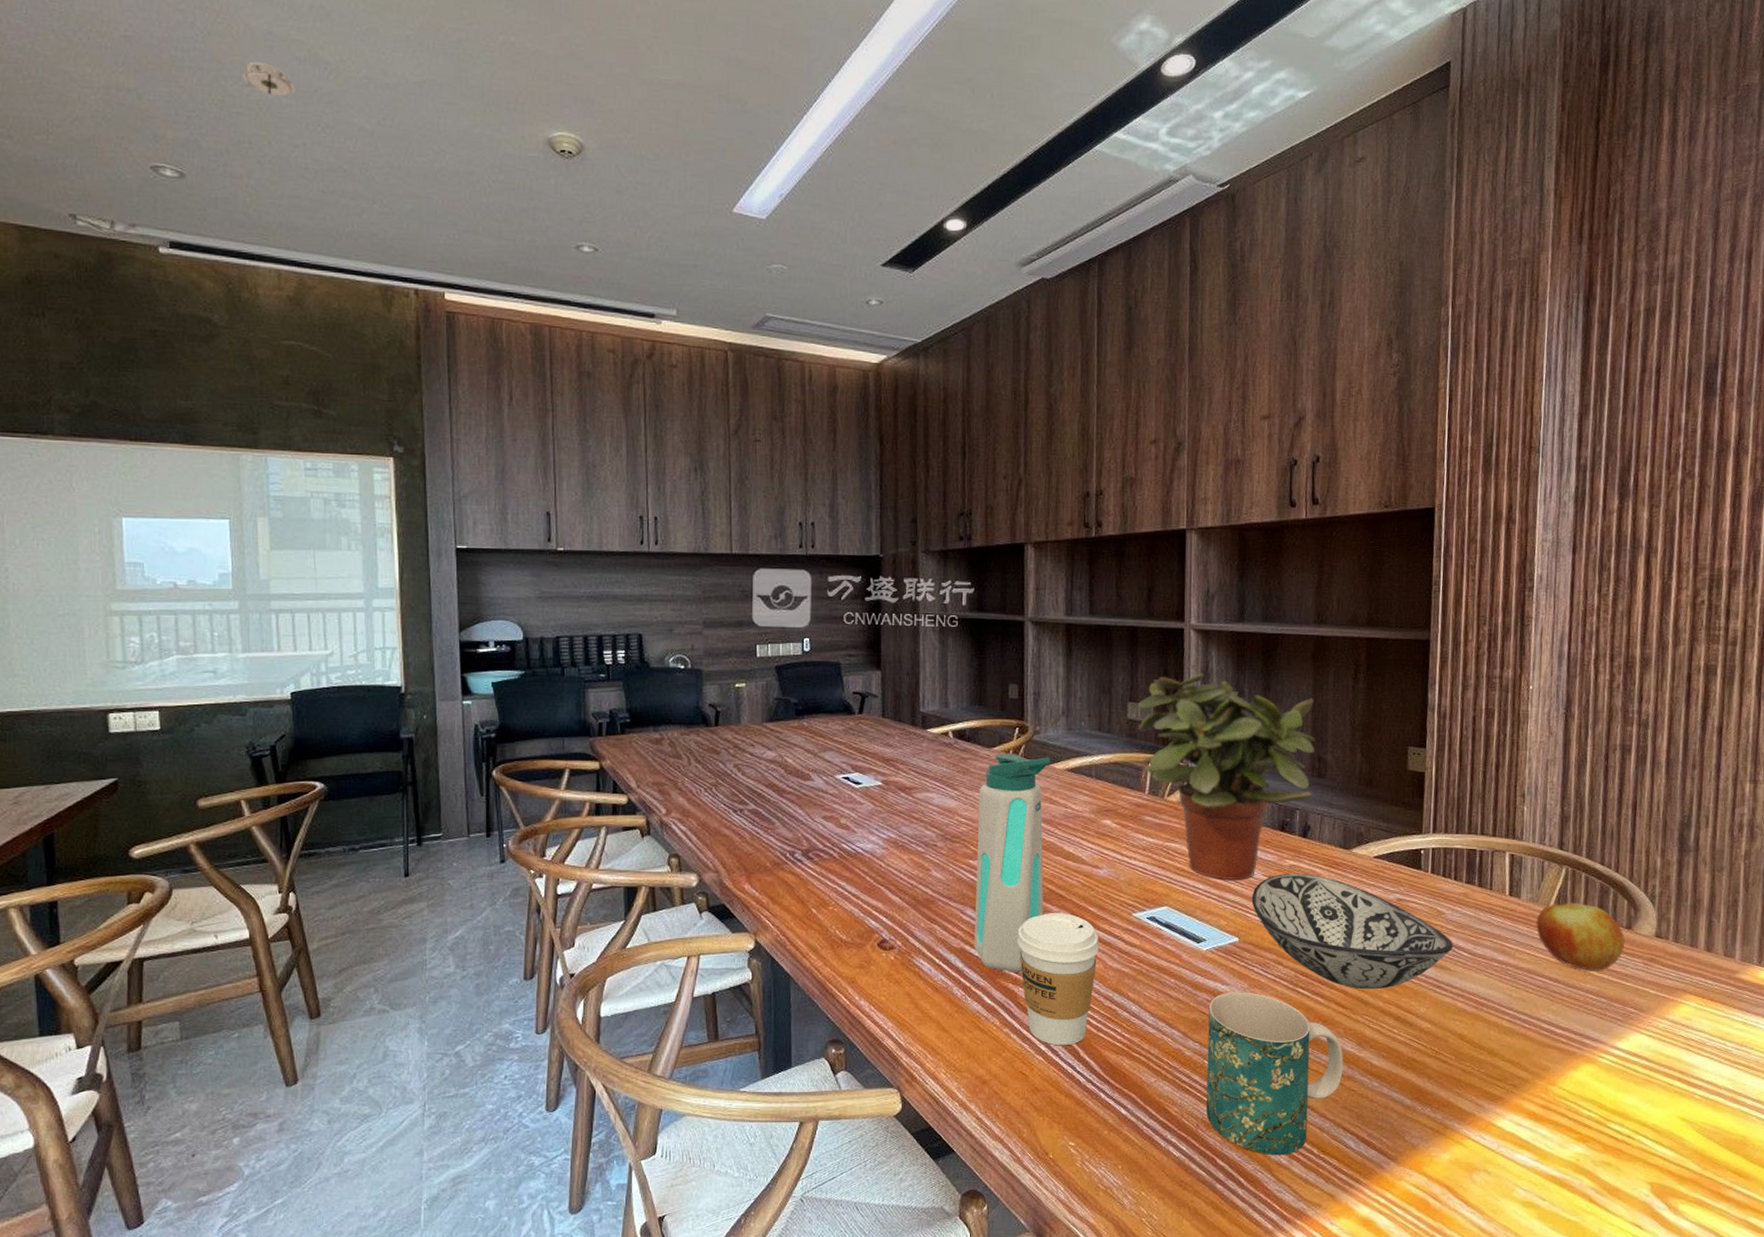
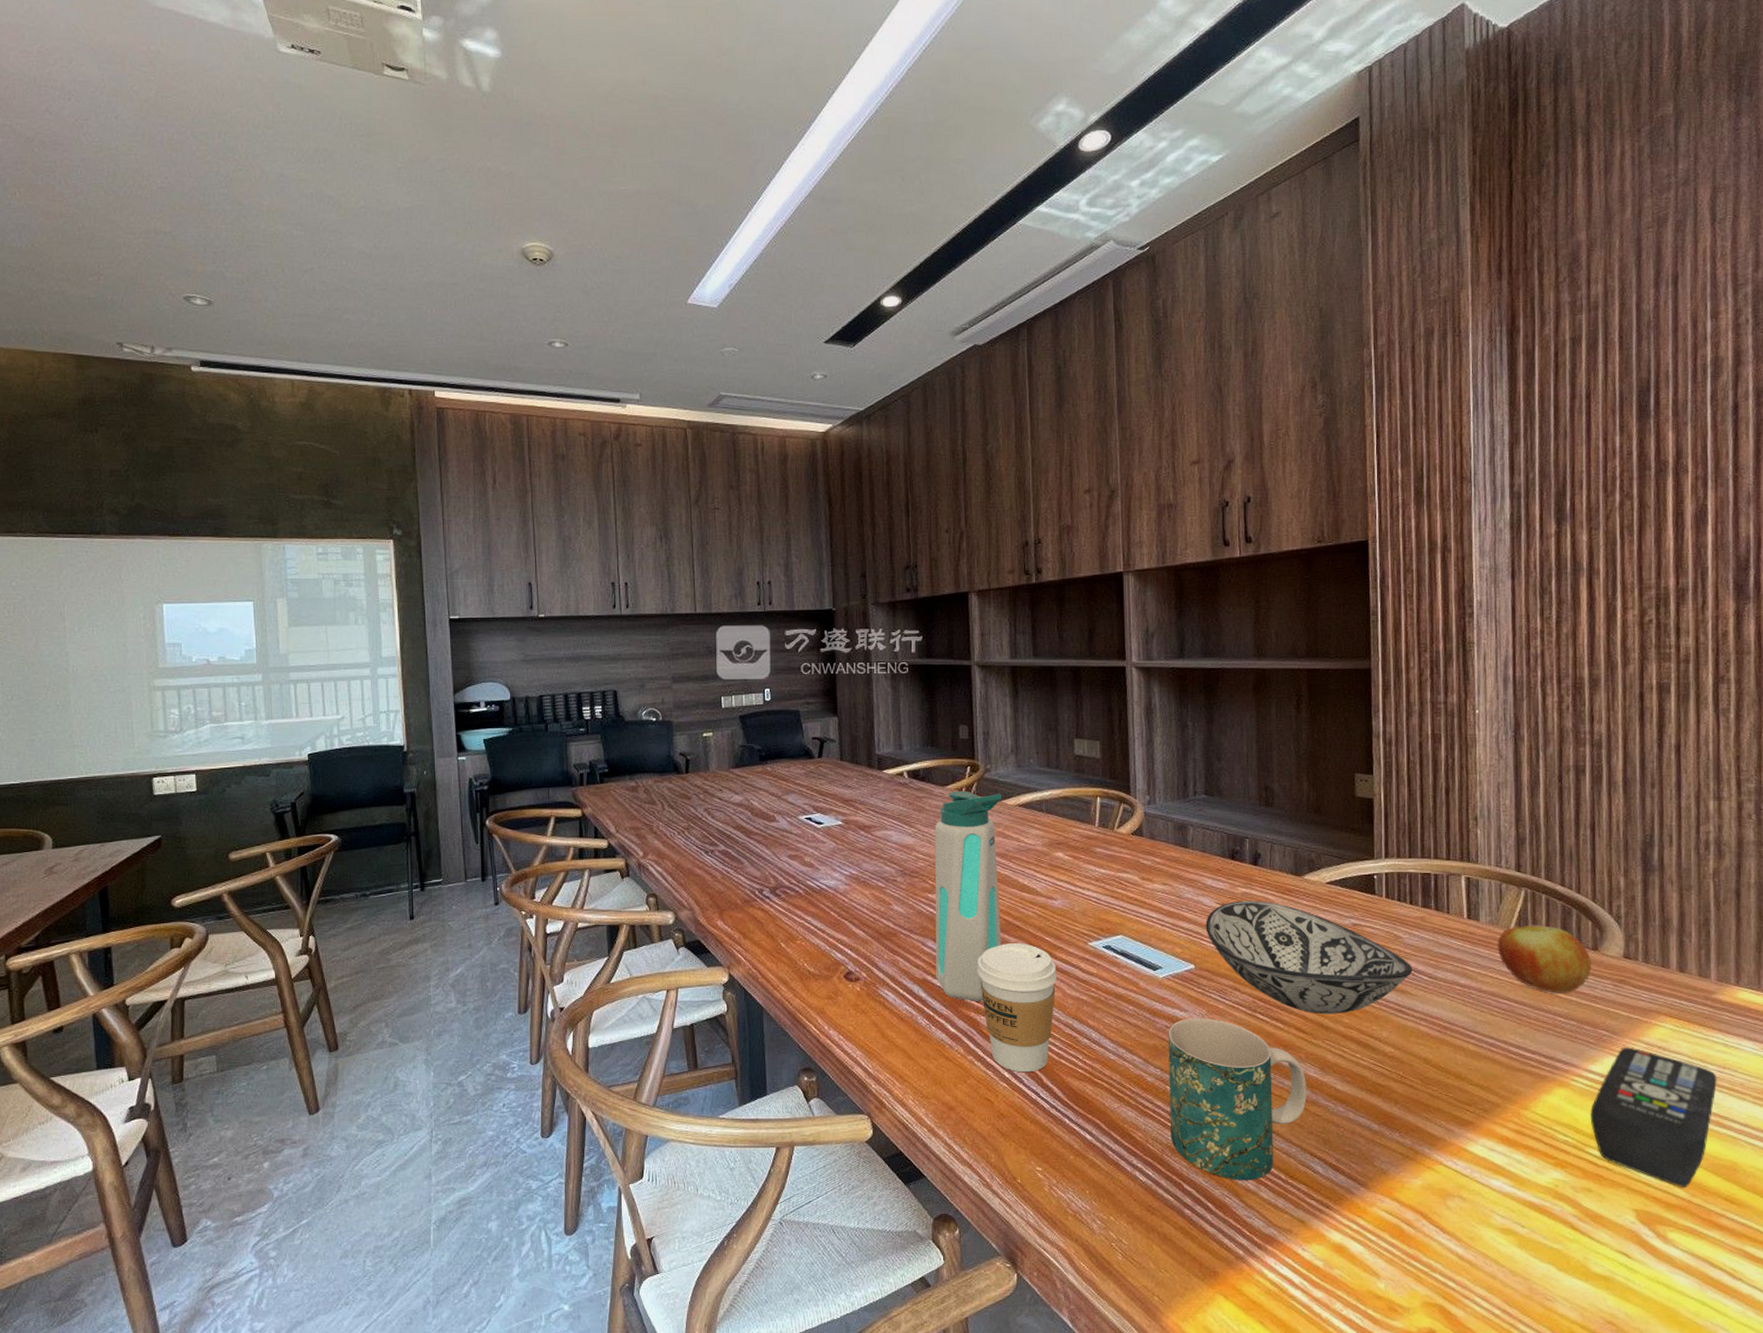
smoke detector: present [240,61,295,96] -> none [258,200,304,229]
potted plant: present [1137,673,1315,880] -> none [1083,708,1262,908]
remote control: none [1613,1024,1735,1161] -> present [1590,1047,1717,1187]

